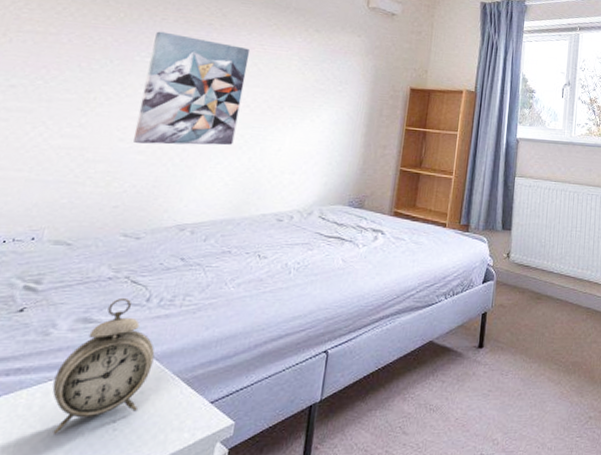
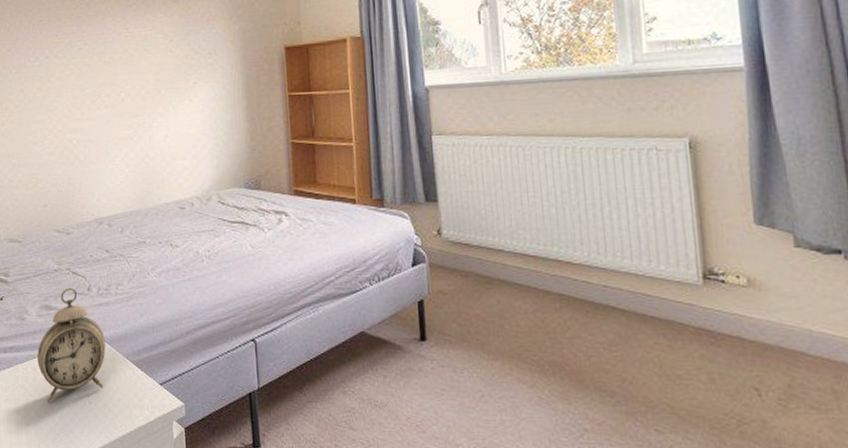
wall art: present [132,31,250,146] -> none [37,33,124,146]

